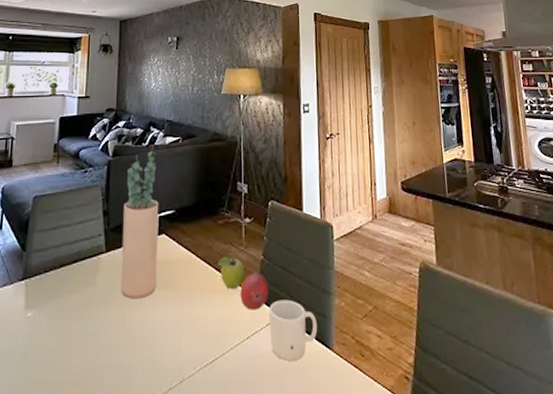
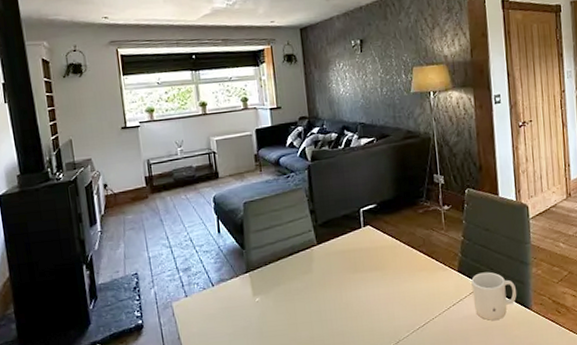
vase: present [120,145,159,299] -> none [327,147,367,281]
fruit: present [218,256,244,289] -> none [421,239,447,267]
fruit: present [240,273,269,310] -> none [444,251,470,283]

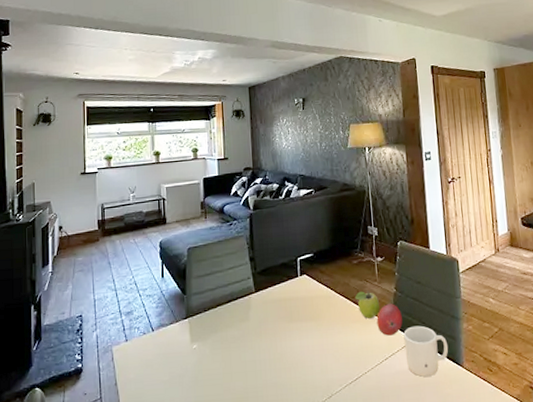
fruit: none [421,239,447,267] -> present [355,291,380,319]
fruit: none [444,251,470,283] -> present [376,304,403,336]

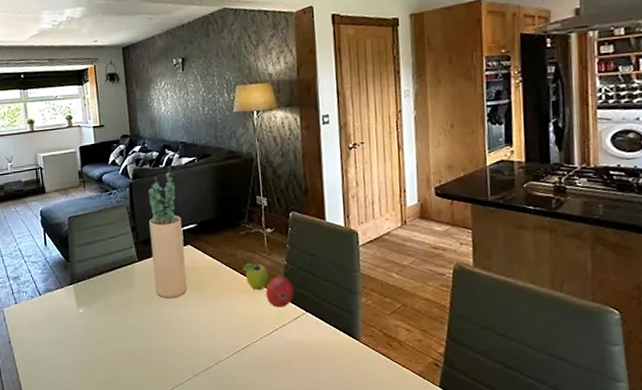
vase: none [267,197,302,331] -> present [148,166,187,299]
mug: present [403,325,449,378] -> none [295,298,344,350]

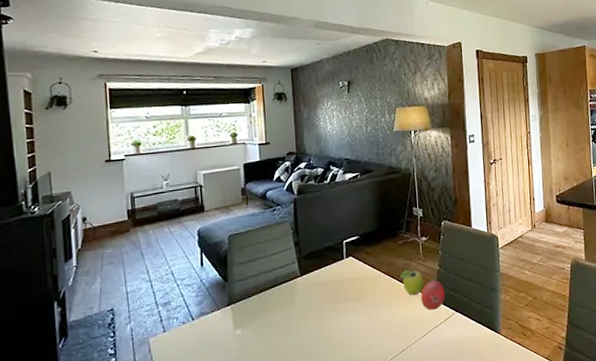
vase: present [148,166,187,299] -> none [312,182,348,312]

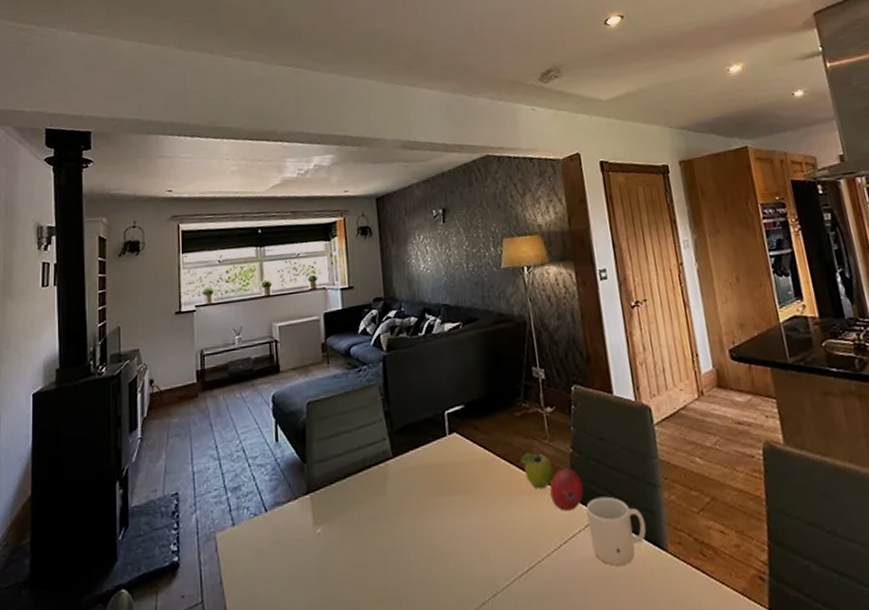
mug: none [446,299,488,346] -> present [585,496,647,567]

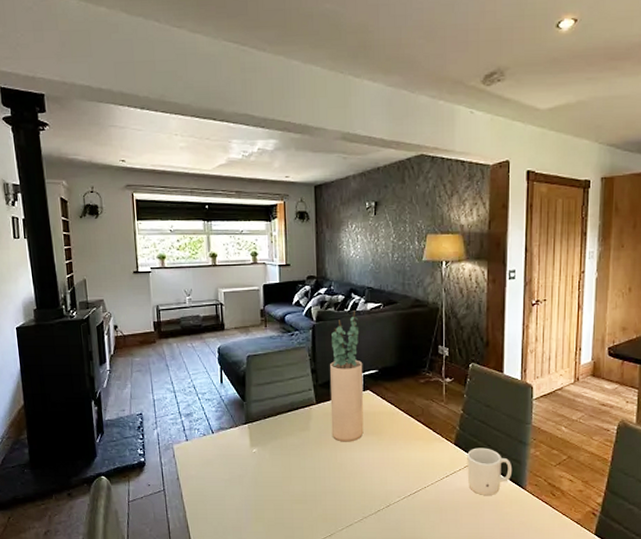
vase: none [405,334,454,507] -> present [329,310,364,442]
fruit: present [520,451,553,489] -> none [420,410,444,437]
fruit: present [549,468,584,511] -> none [440,425,467,455]

